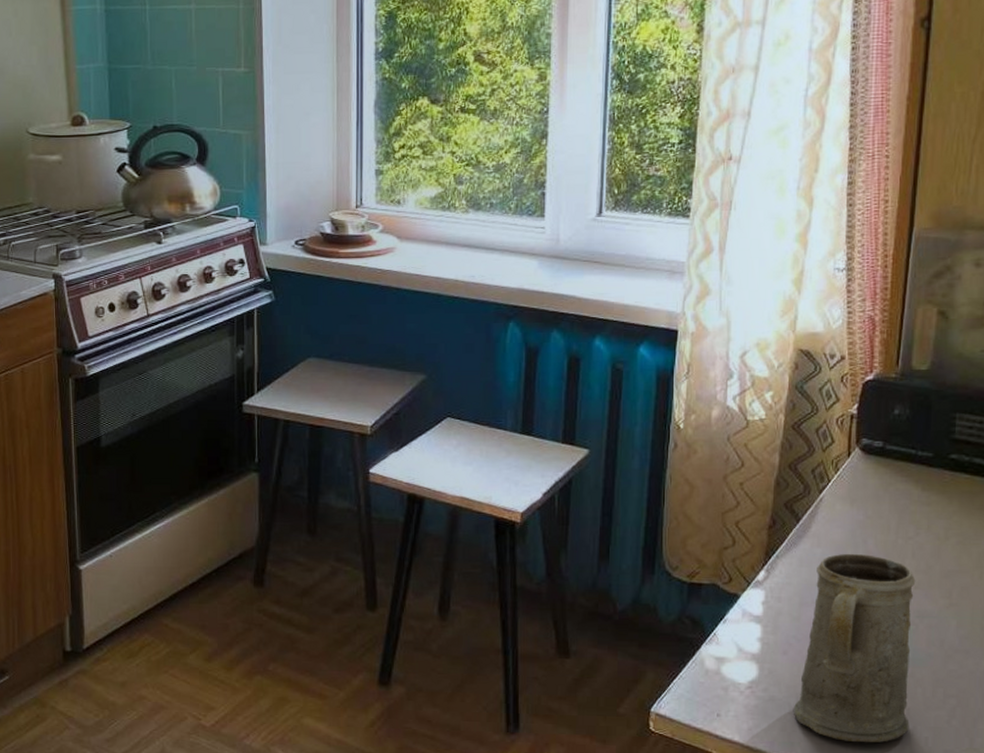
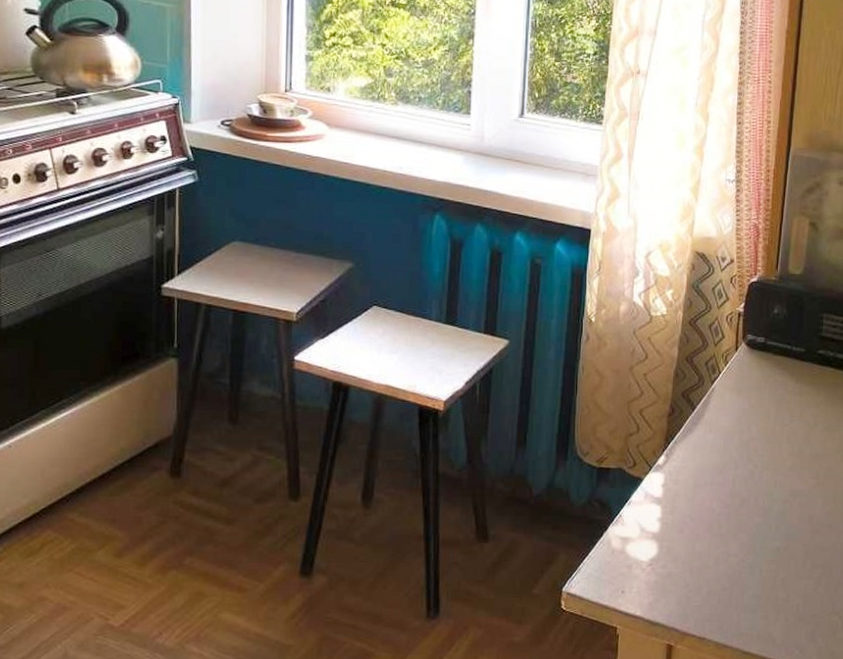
mug: present [793,553,916,743] -> none [687,439,790,612]

